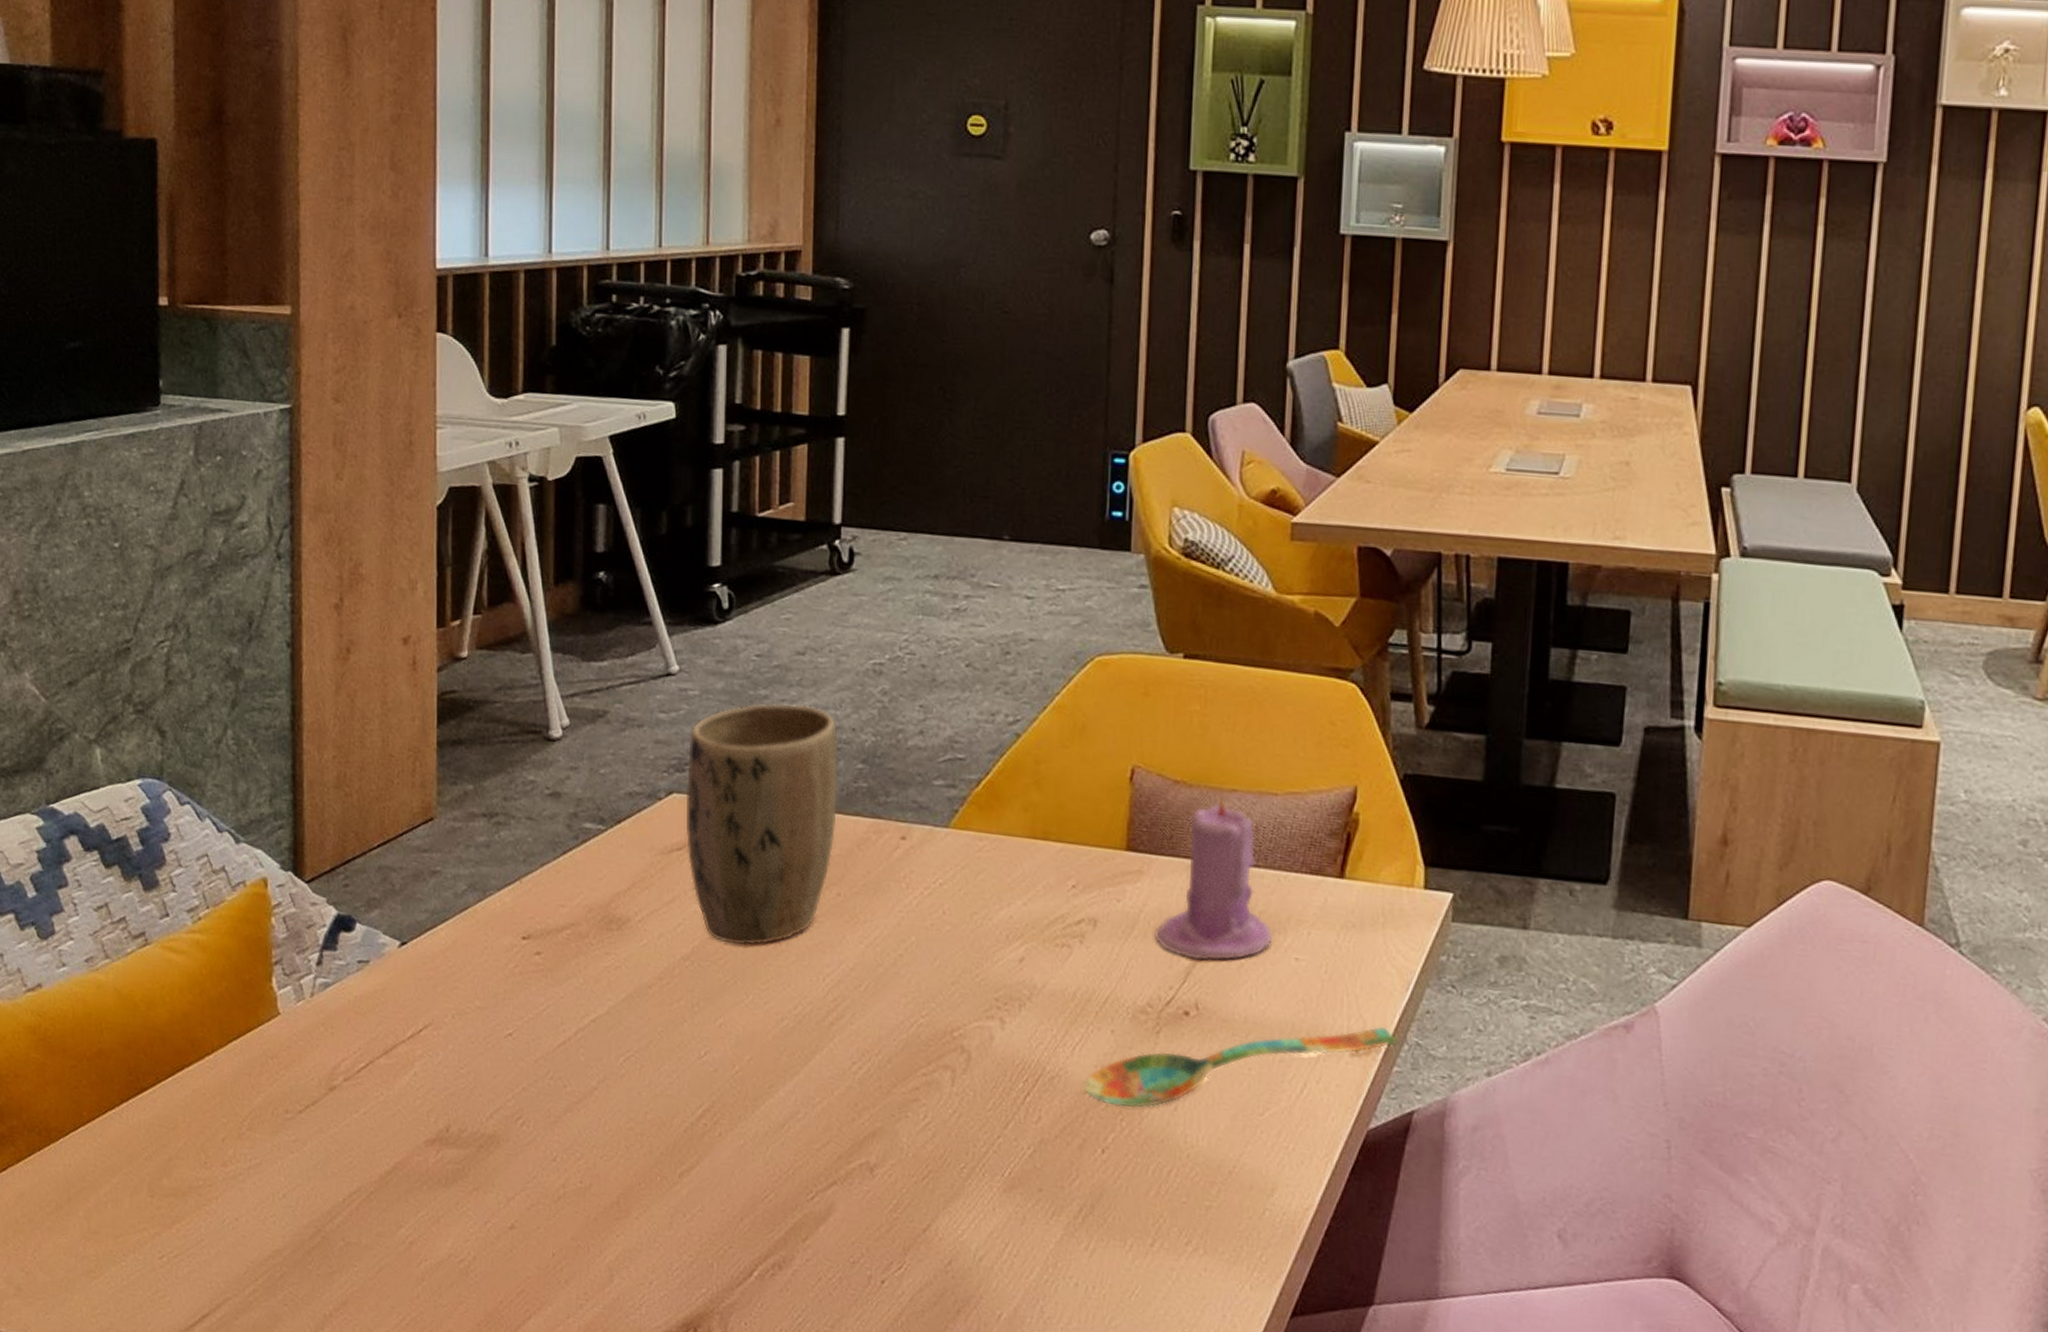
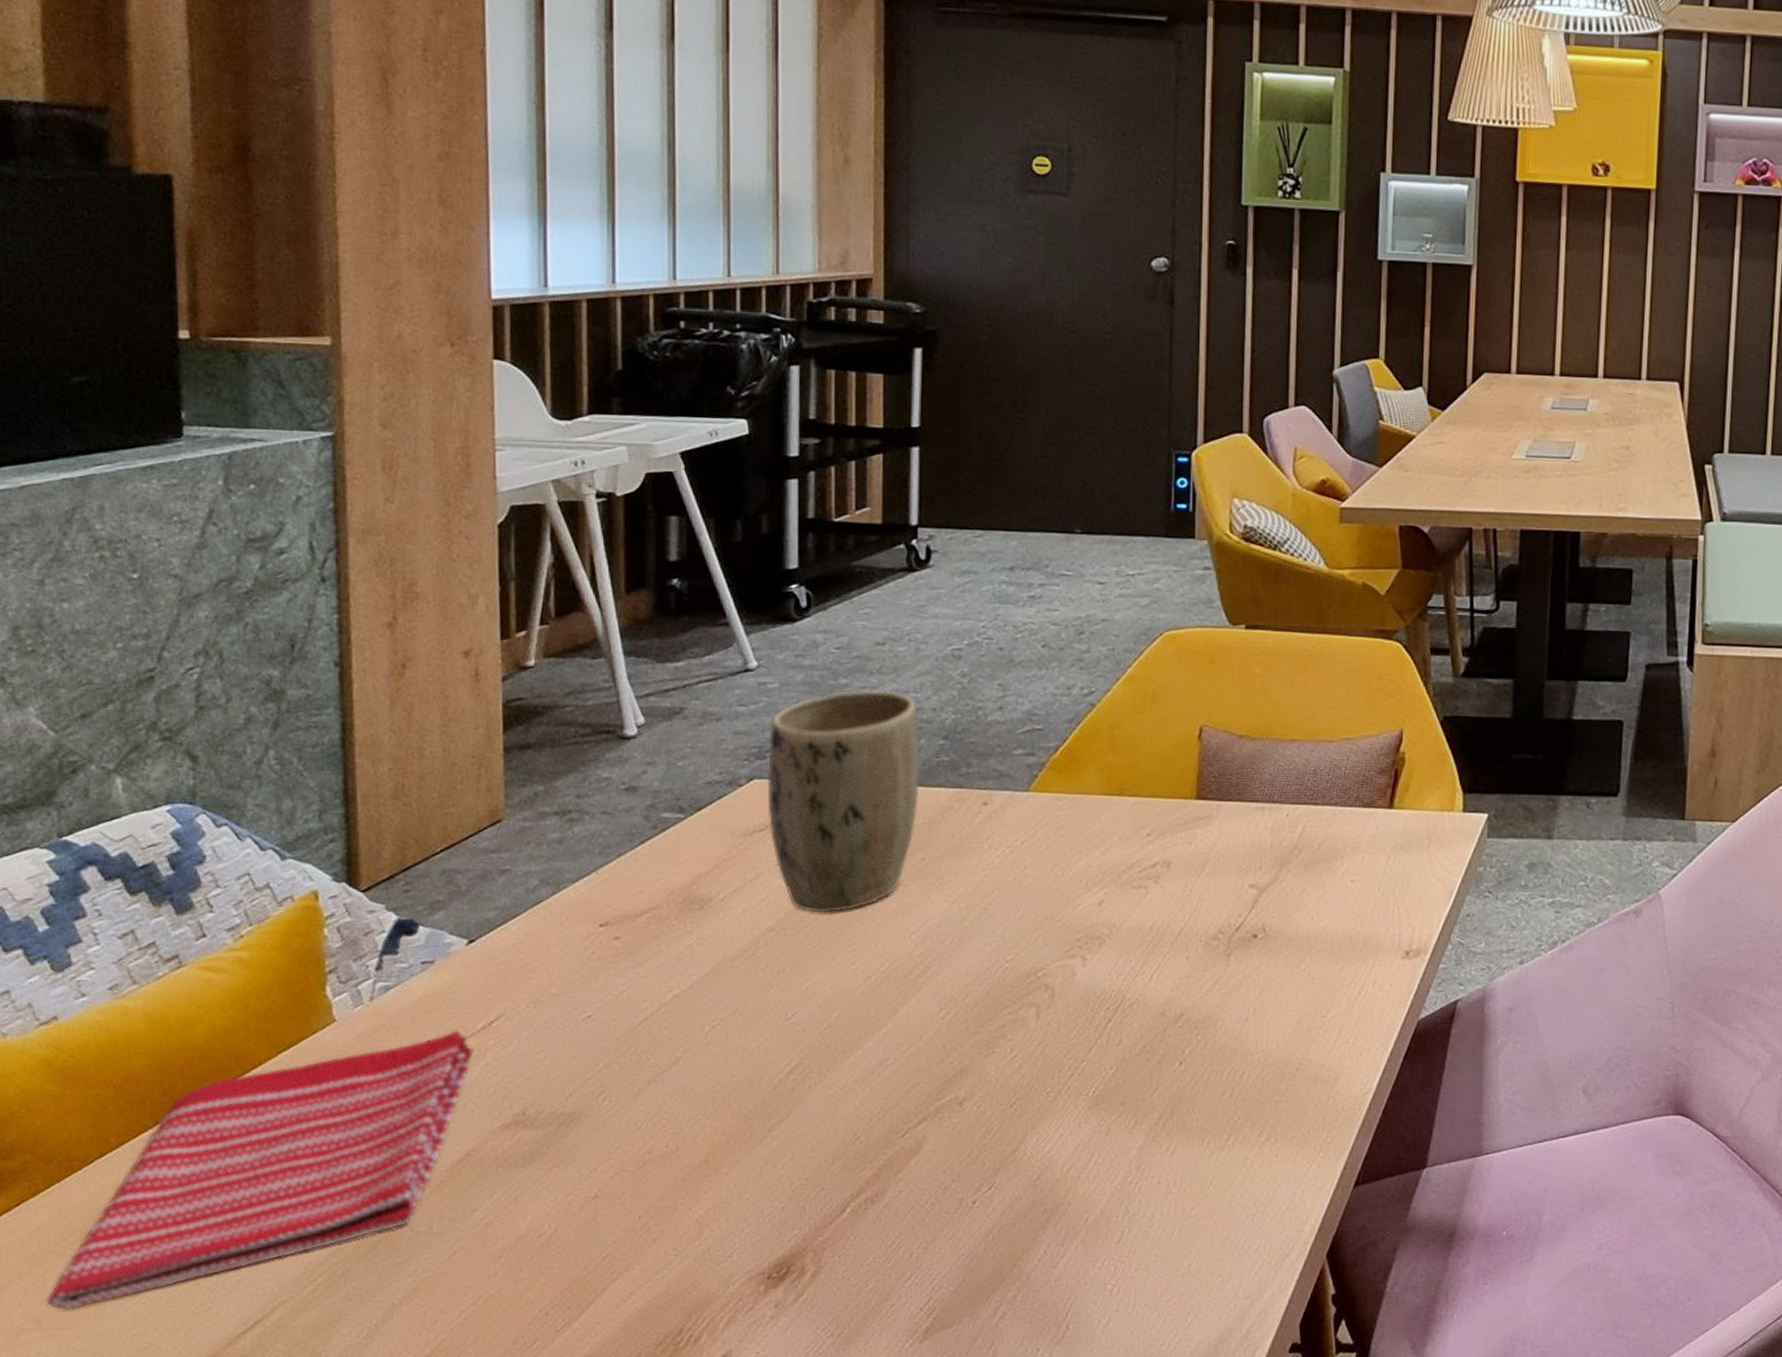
dish towel: none [26,1034,403,1281] -> present [46,1029,474,1310]
spoon: present [1083,1025,1399,1108] -> none [1161,931,1444,1023]
candle: present [1154,792,1273,961] -> none [1224,743,1332,889]

